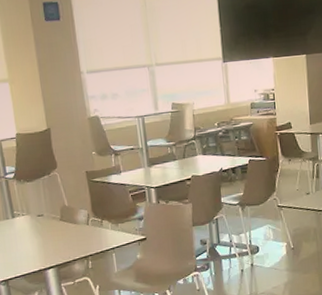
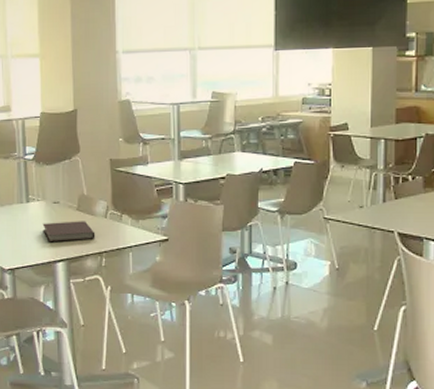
notebook: none [29,229,80,252] -> present [42,221,96,243]

